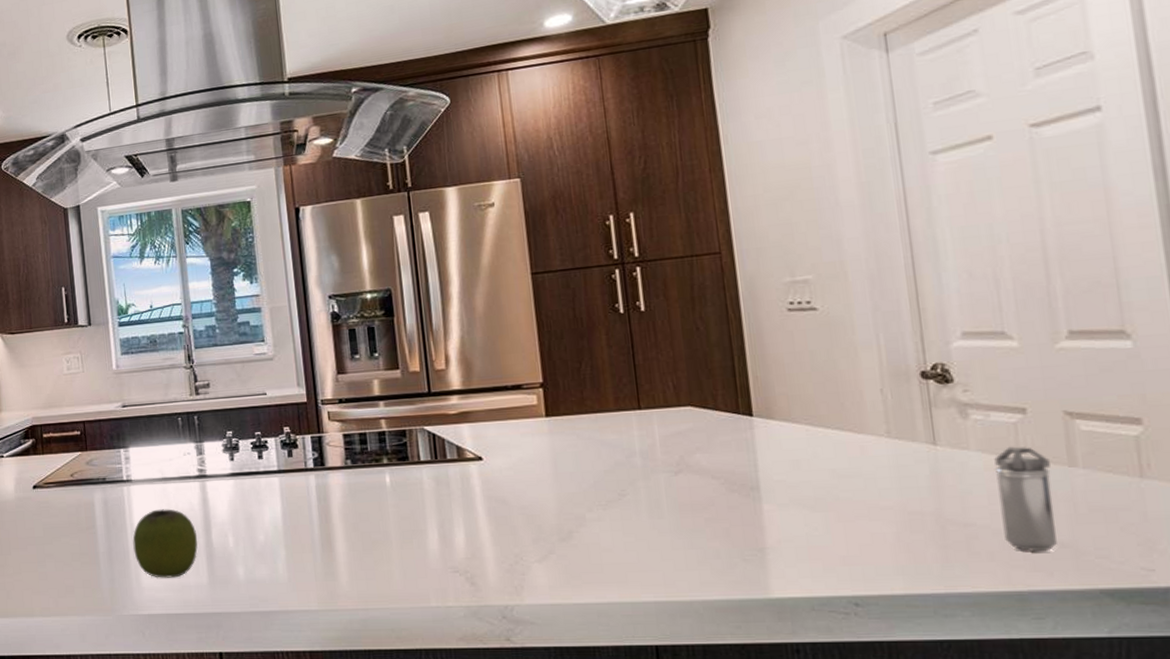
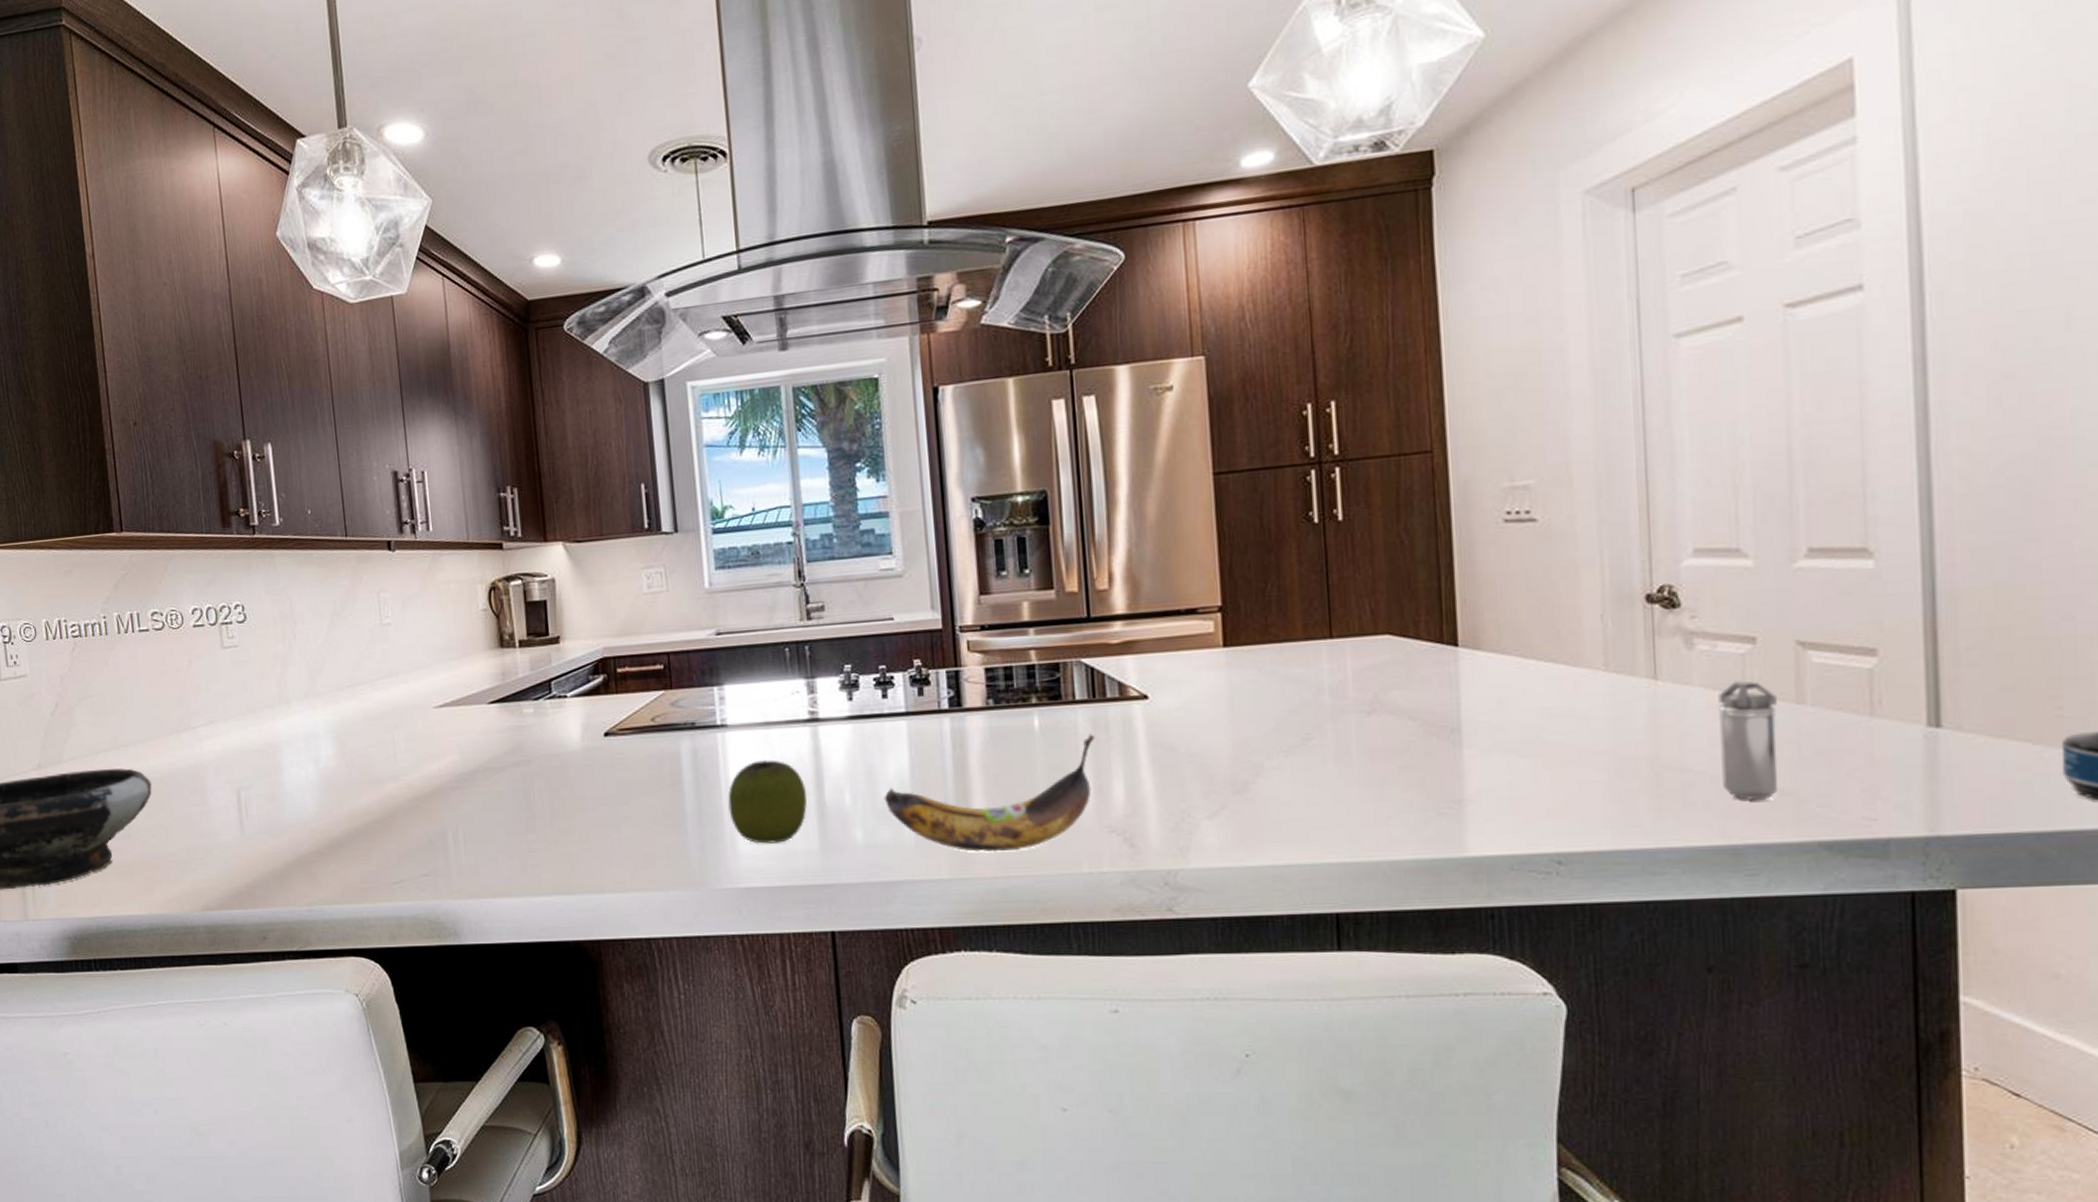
banana: none [261,489,438,588] -> present [884,734,1095,852]

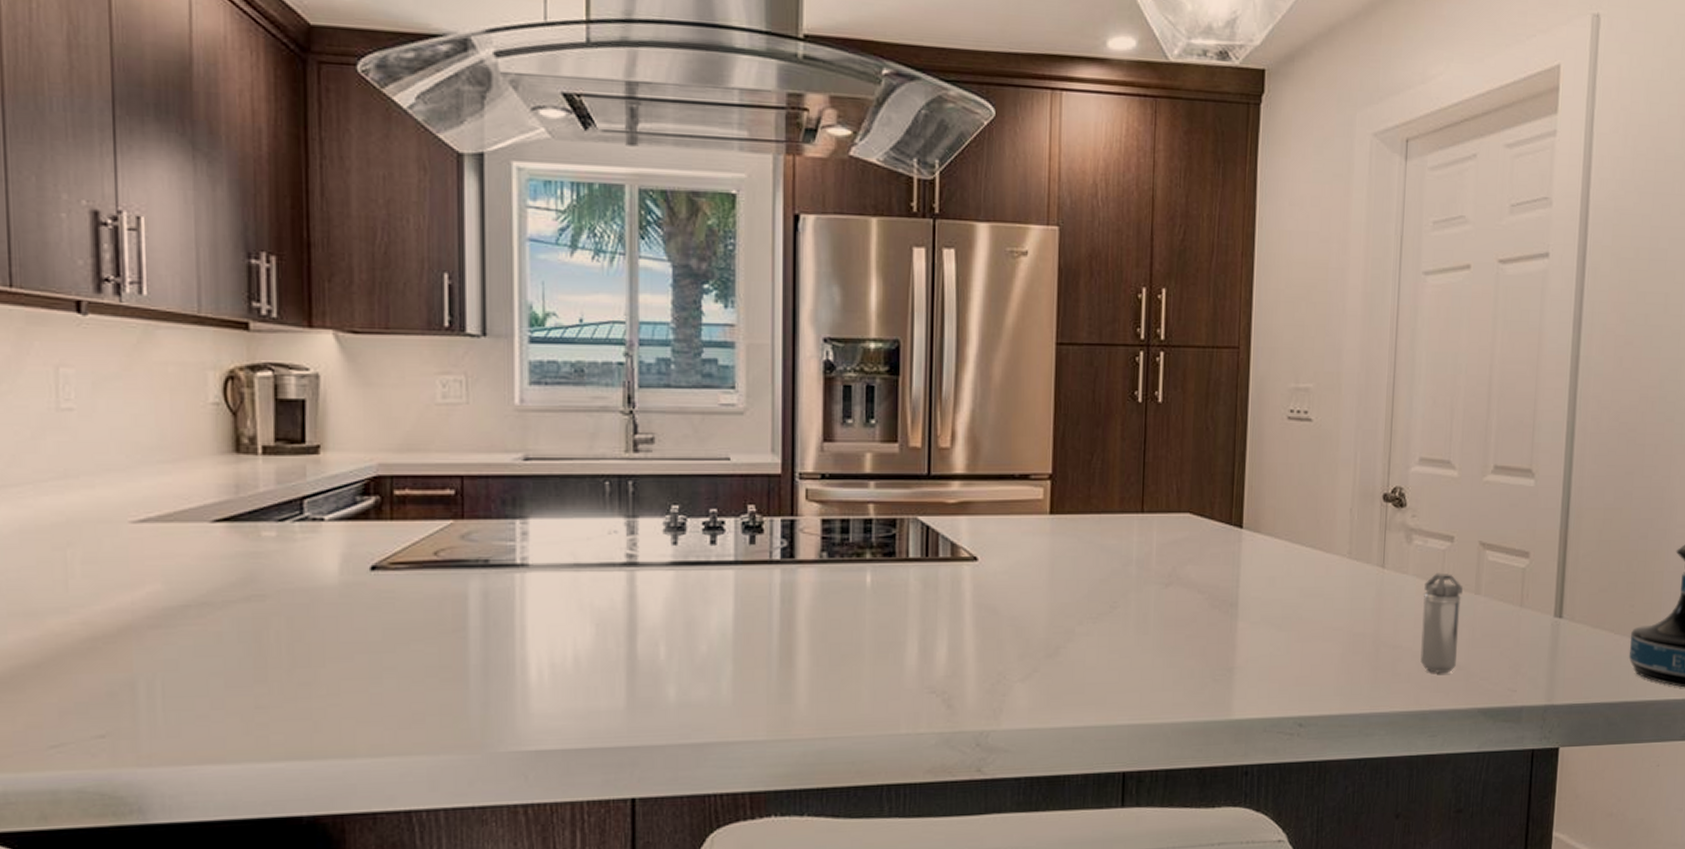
apple: present [728,760,808,844] -> none [522,606,617,701]
banana: present [884,734,1095,852] -> none [703,593,924,712]

